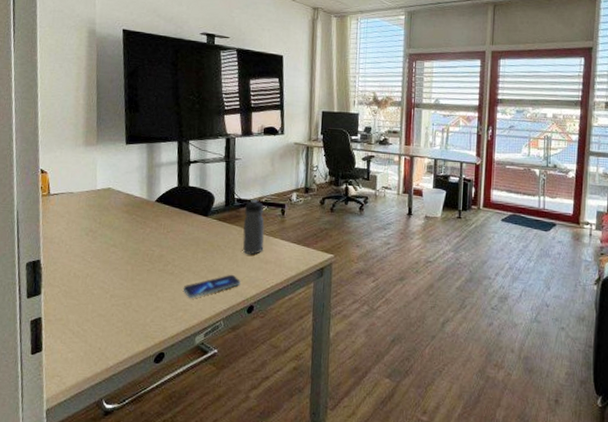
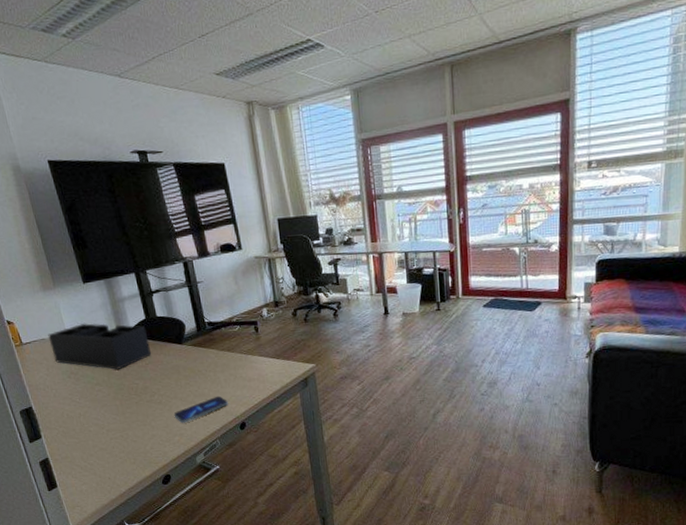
desk organizer: none [76,183,176,233] -> present [48,323,152,370]
water bottle: present [242,199,265,254] -> none [216,320,244,375]

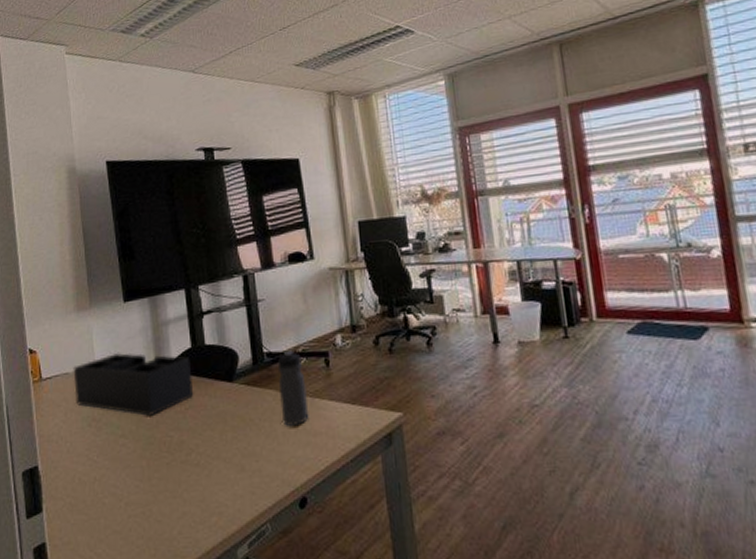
smartphone: present [173,395,228,422] -> none [213,456,286,495]
water bottle: none [216,320,244,375] -> present [277,350,309,426]

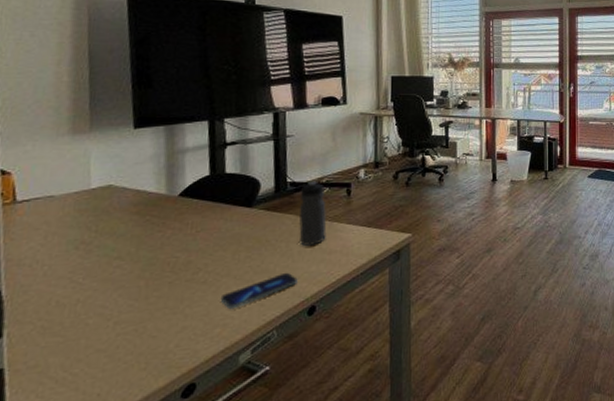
desk organizer: present [73,352,194,416] -> none [59,178,208,238]
smartphone: none [213,456,286,495] -> present [220,272,298,308]

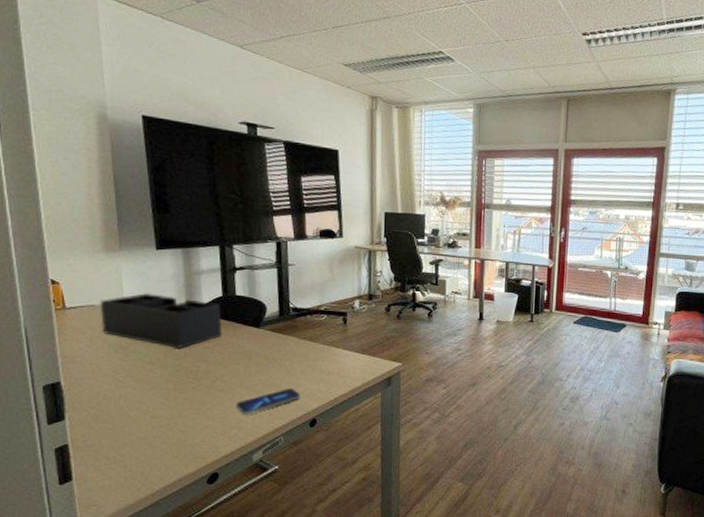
desk organizer: none [59,178,208,238] -> present [100,293,223,348]
water bottle: present [299,181,327,246] -> none [300,308,325,366]

